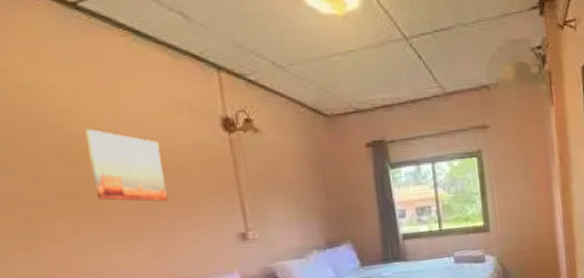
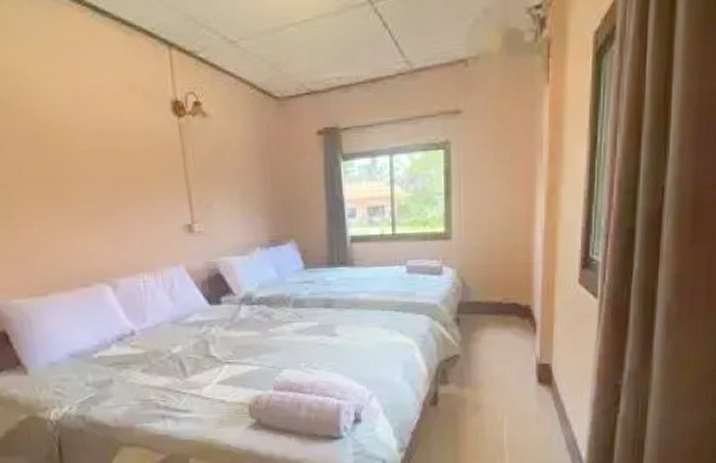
wall art: present [86,129,168,202] -> none [51,113,122,189]

